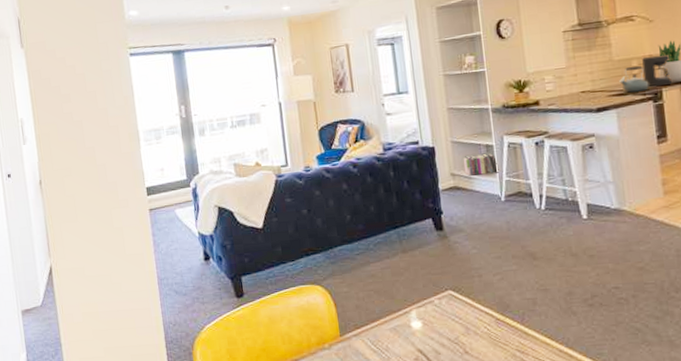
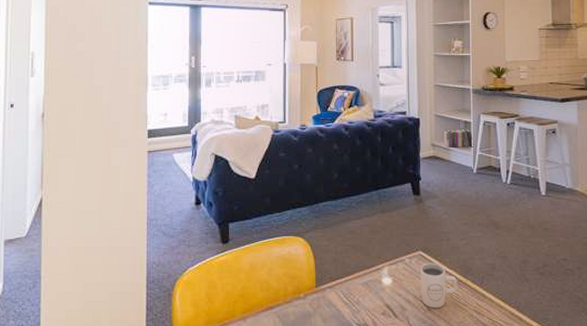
mug: none [452,301,496,351] -> present [419,263,458,308]

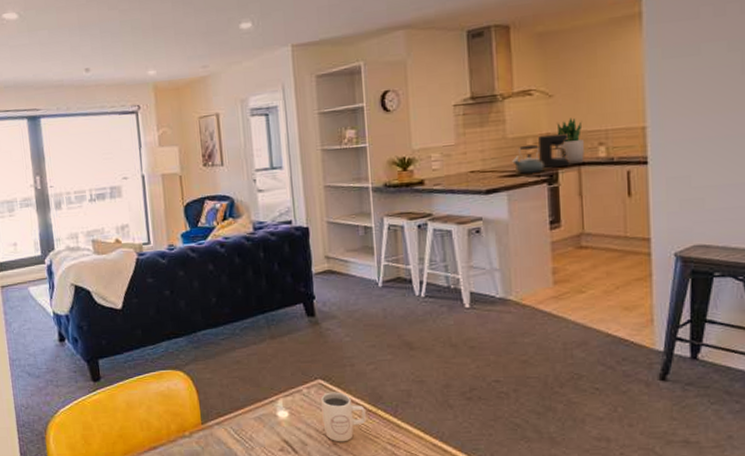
books: present [443,129,474,148] -> none [339,236,378,259]

